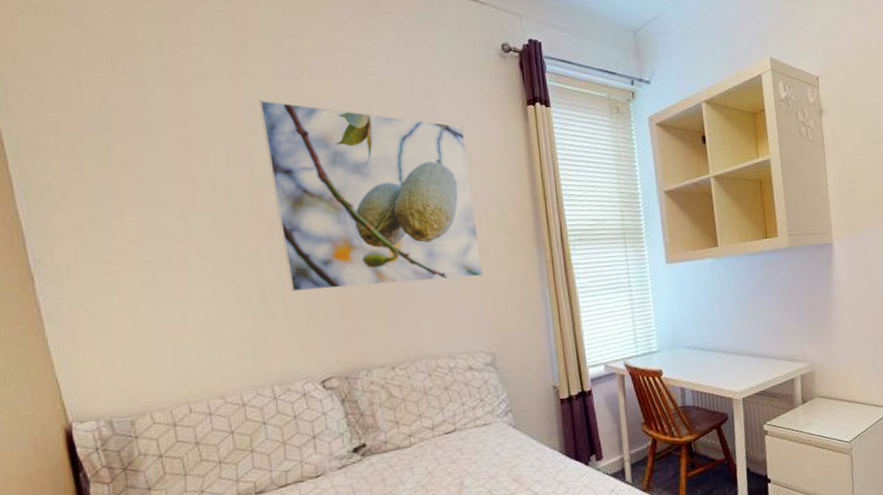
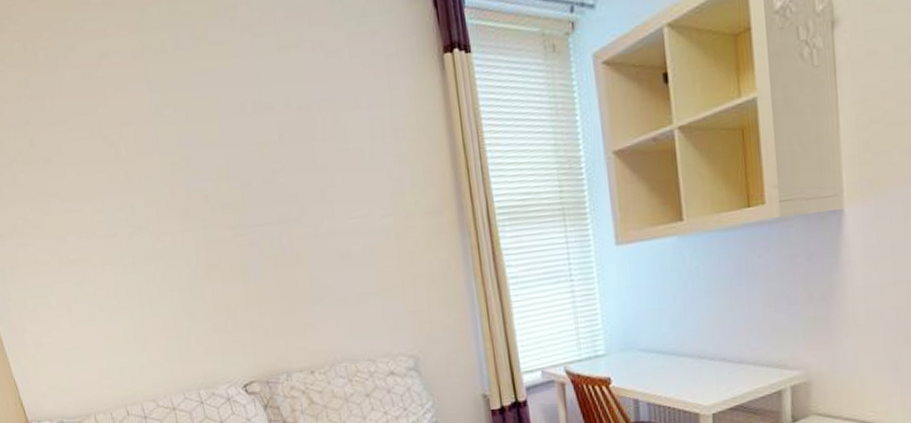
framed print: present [258,100,484,292] -> none [160,75,402,289]

